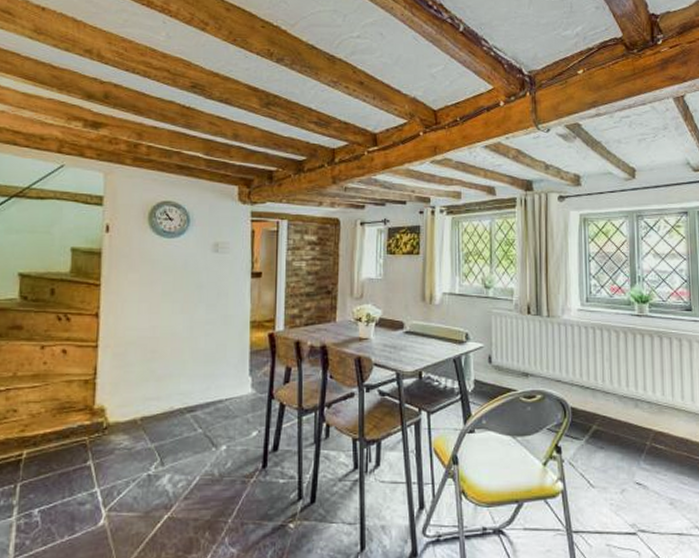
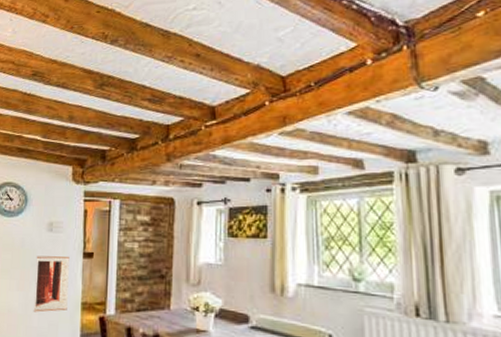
wall art: none [199,277,237,334] -> present [33,256,70,313]

